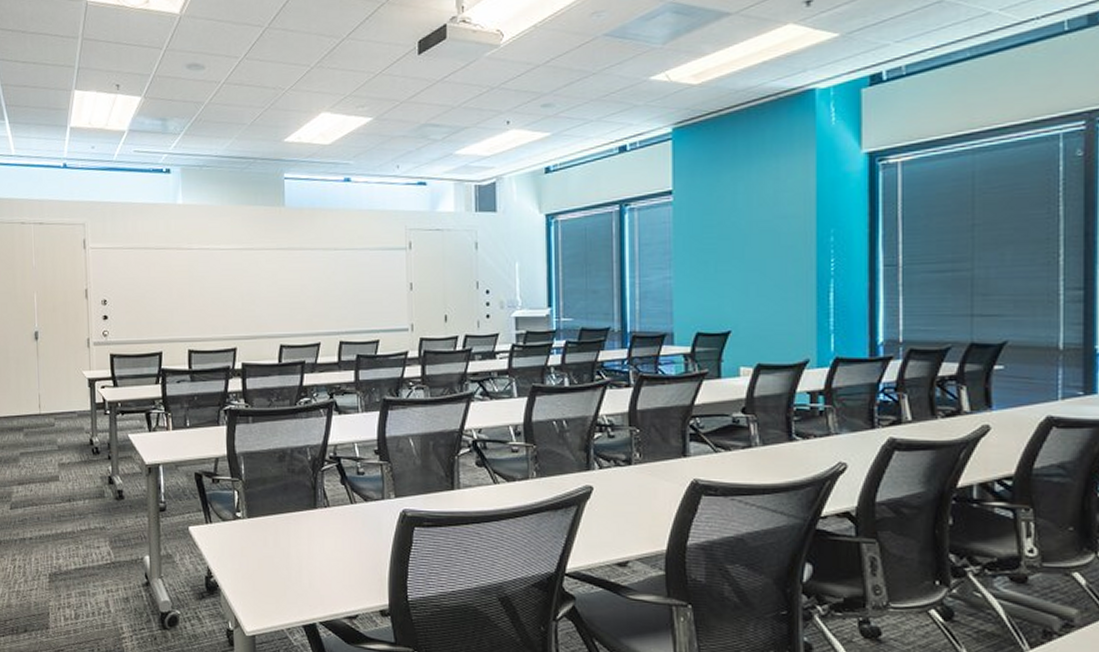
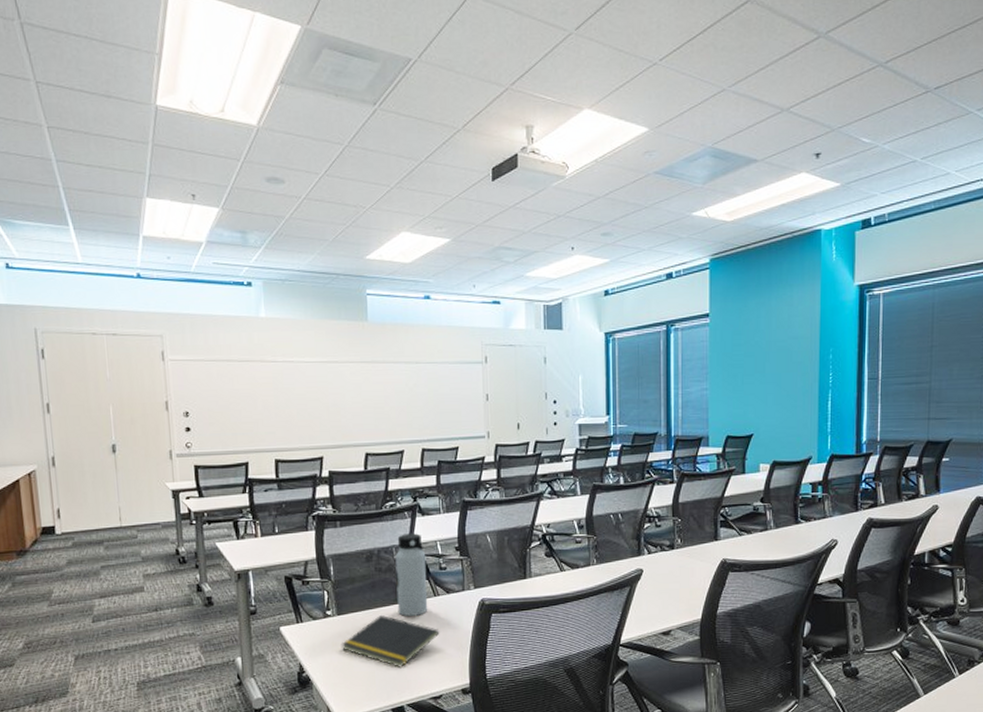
notepad: none [250,520,356,580] -> present [341,614,440,667]
water bottle: none [309,433,344,524] -> present [395,533,428,616]

